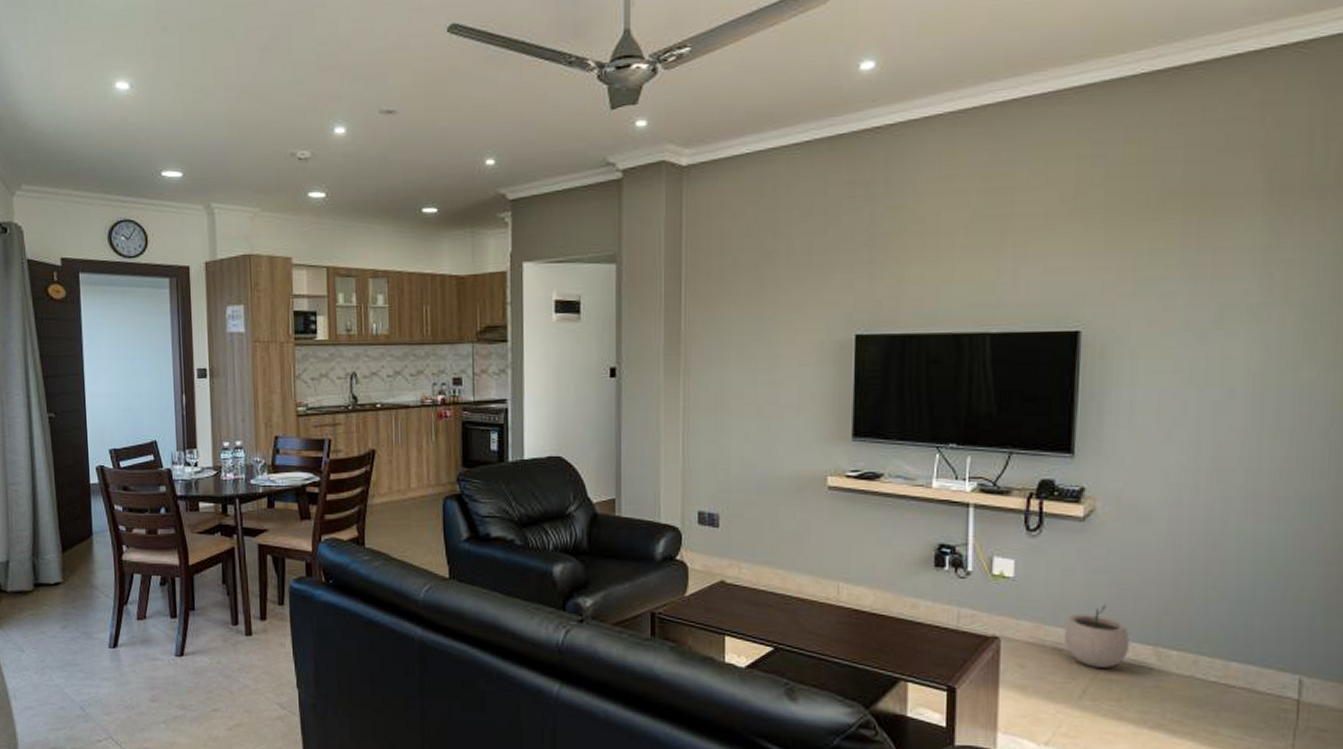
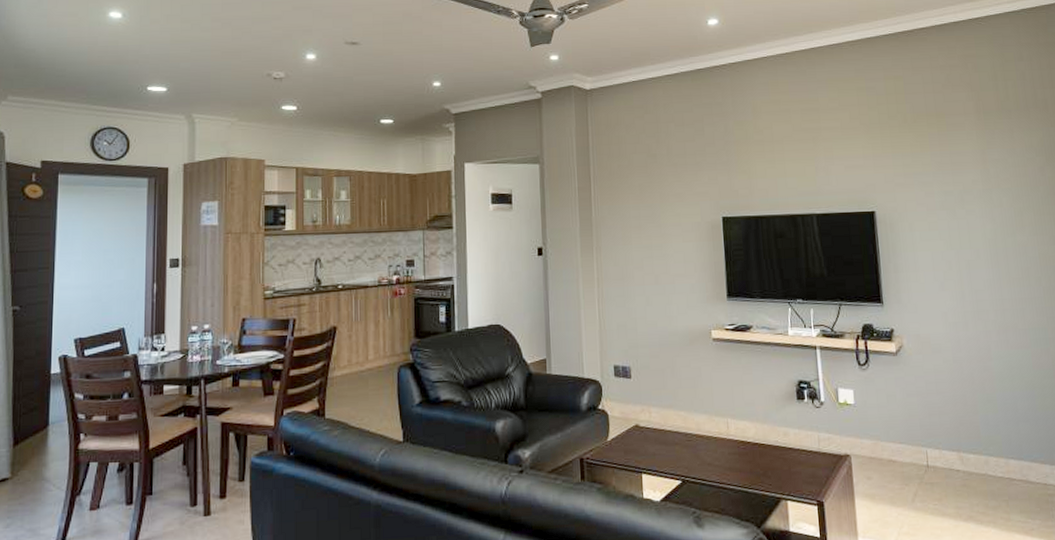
plant pot: present [1064,604,1130,668] -> none [895,421,942,474]

